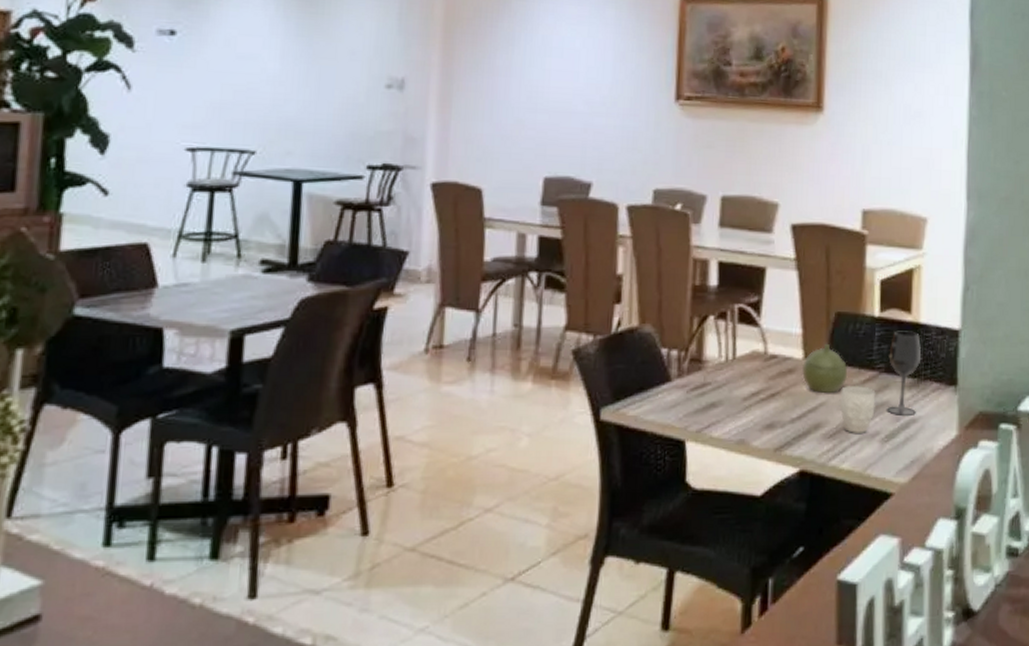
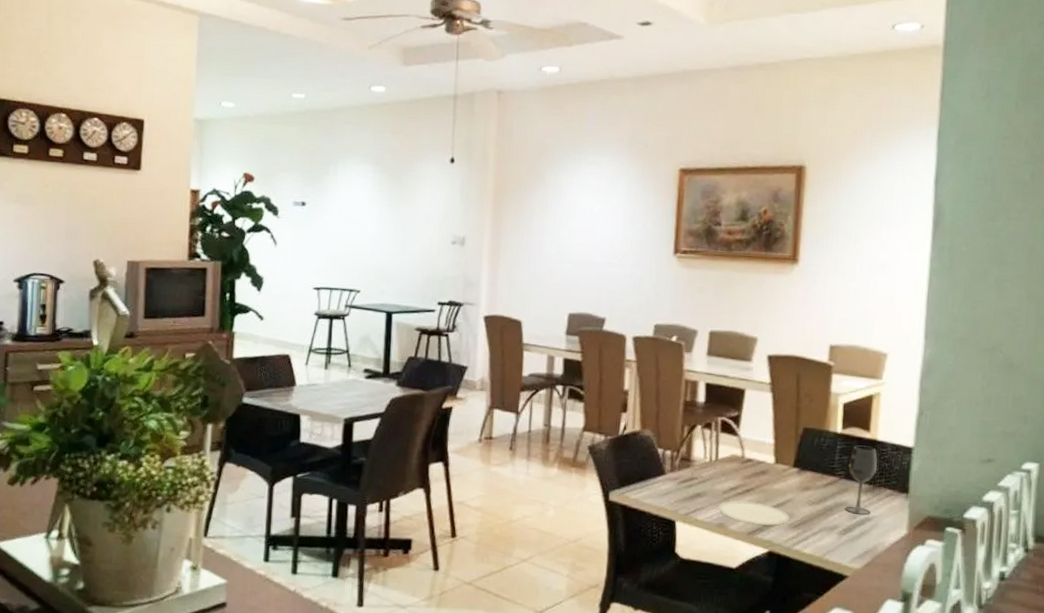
plate: none [737,409,824,437] -> present [718,501,790,526]
sugar bowl: present [801,344,848,394] -> none [772,453,813,493]
cup: present [839,385,876,433] -> none [803,487,836,526]

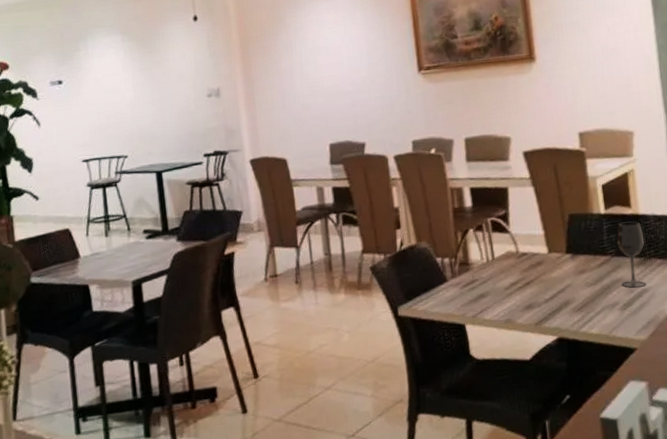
plate: present [718,501,790,526] -> none [503,293,572,315]

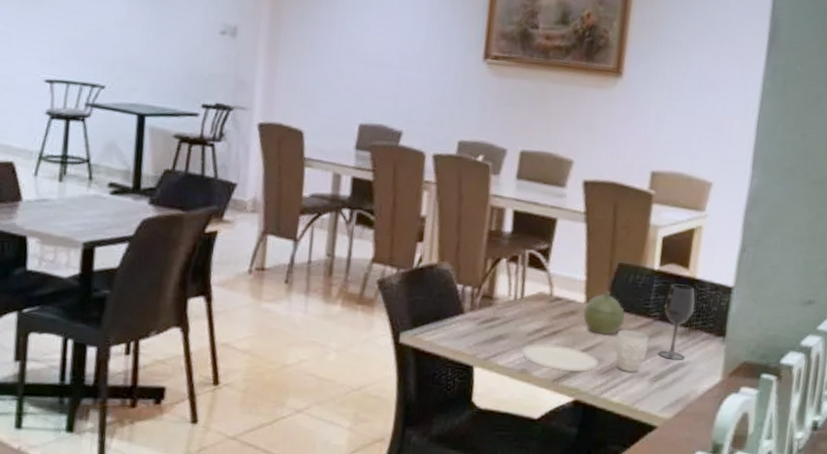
plate: none [503,293,572,315] -> present [521,344,599,372]
sugar bowl: none [547,240,586,278] -> present [582,291,625,336]
cup: none [581,268,612,306] -> present [614,329,649,372]

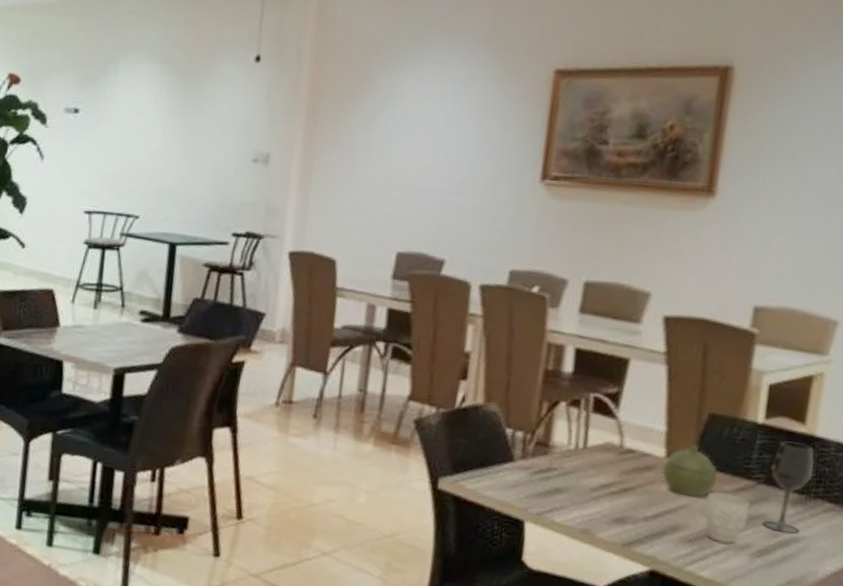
plate: present [521,344,599,372] -> none [583,501,683,538]

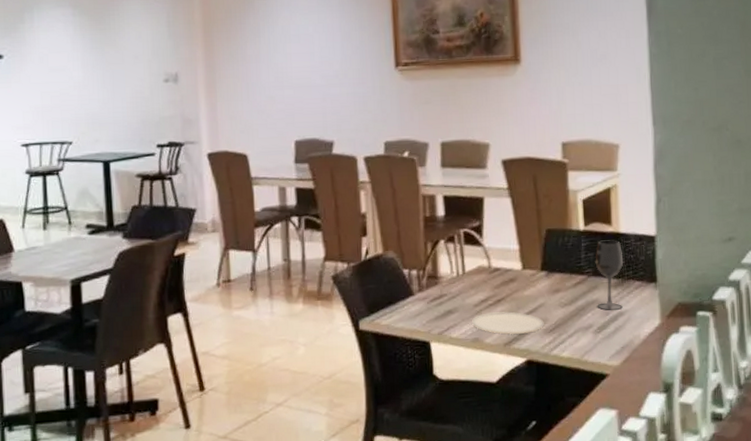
plate: none [583,501,683,538] -> present [471,312,544,335]
sugar bowl: present [661,445,718,498] -> none [521,256,561,297]
cup: present [703,492,750,544] -> none [555,288,587,327]

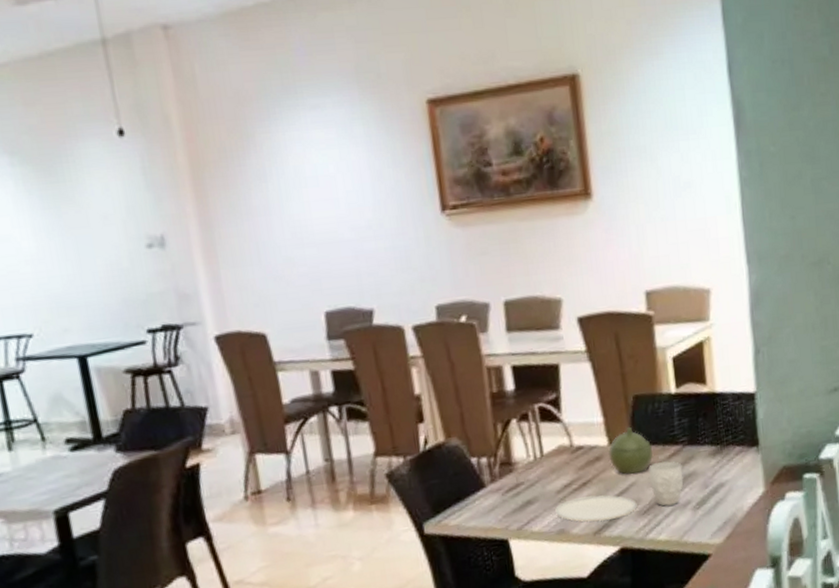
sugar bowl: none [521,256,561,297] -> present [608,427,654,475]
cup: none [555,288,587,327] -> present [648,461,684,506]
wine glass: present [595,240,623,311] -> none [689,402,723,483]

